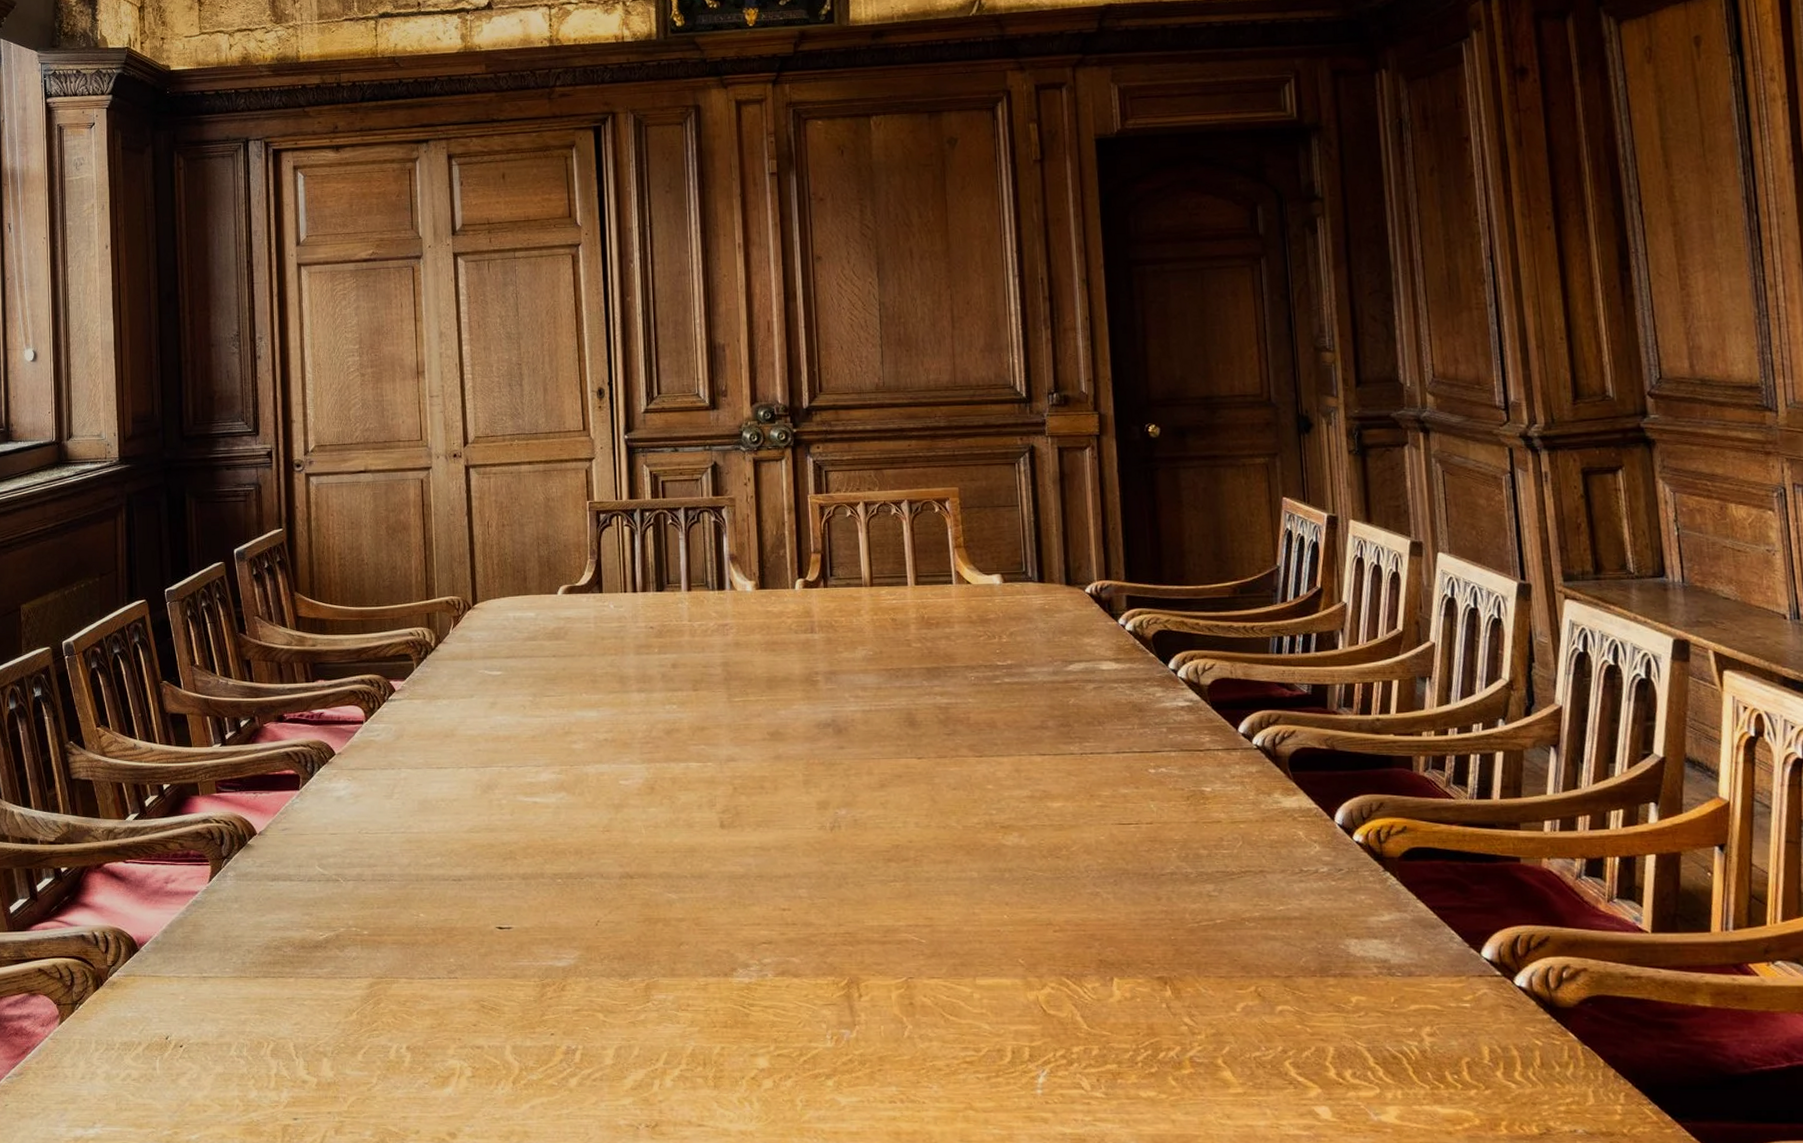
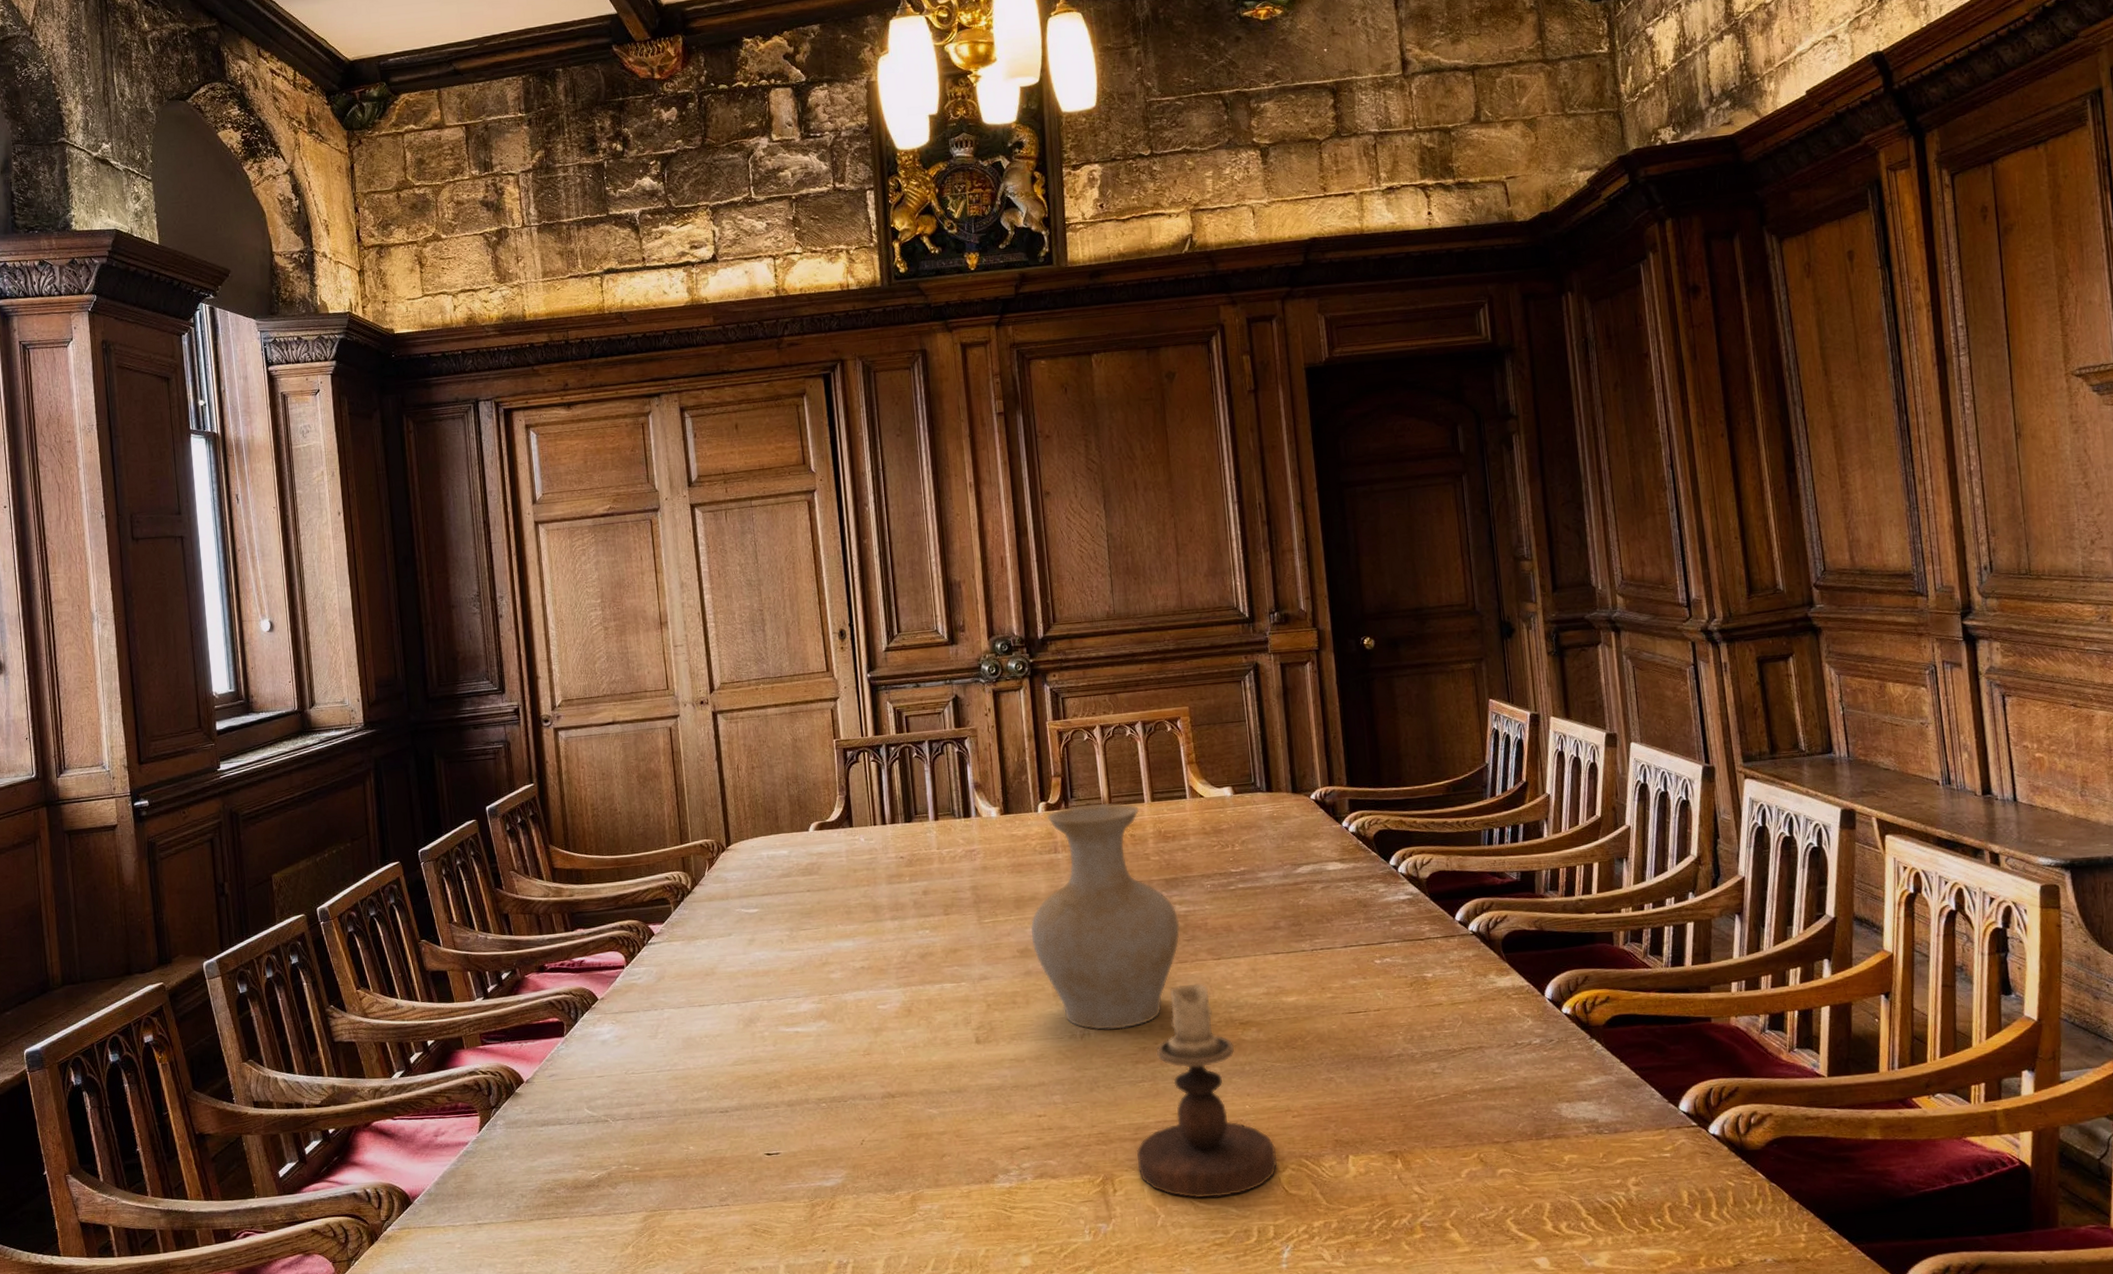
vase: none [782,583,941,824] -> present [1030,803,1180,1030]
candlestick: none [884,781,1036,1012] -> present [1136,983,1278,1199]

